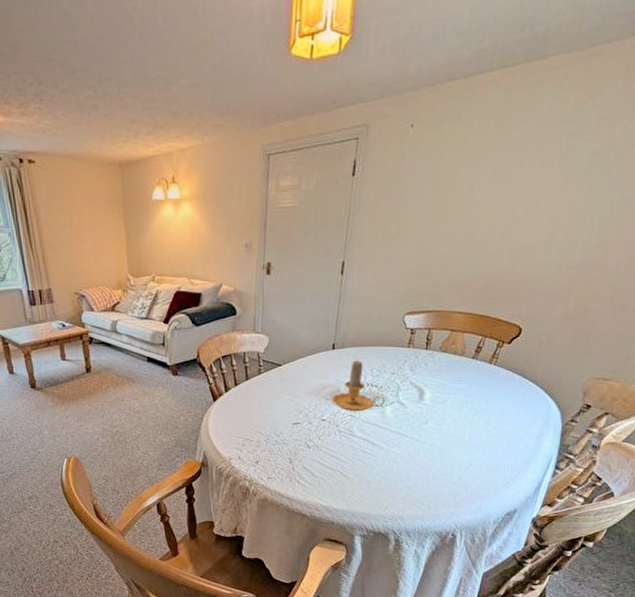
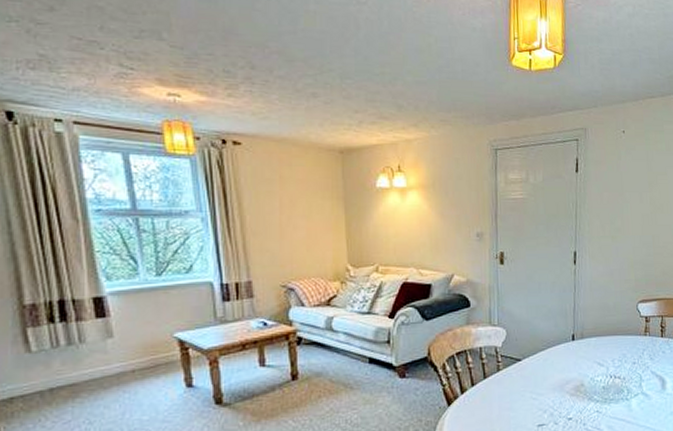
candle: present [332,360,385,412] -> none [576,351,629,408]

